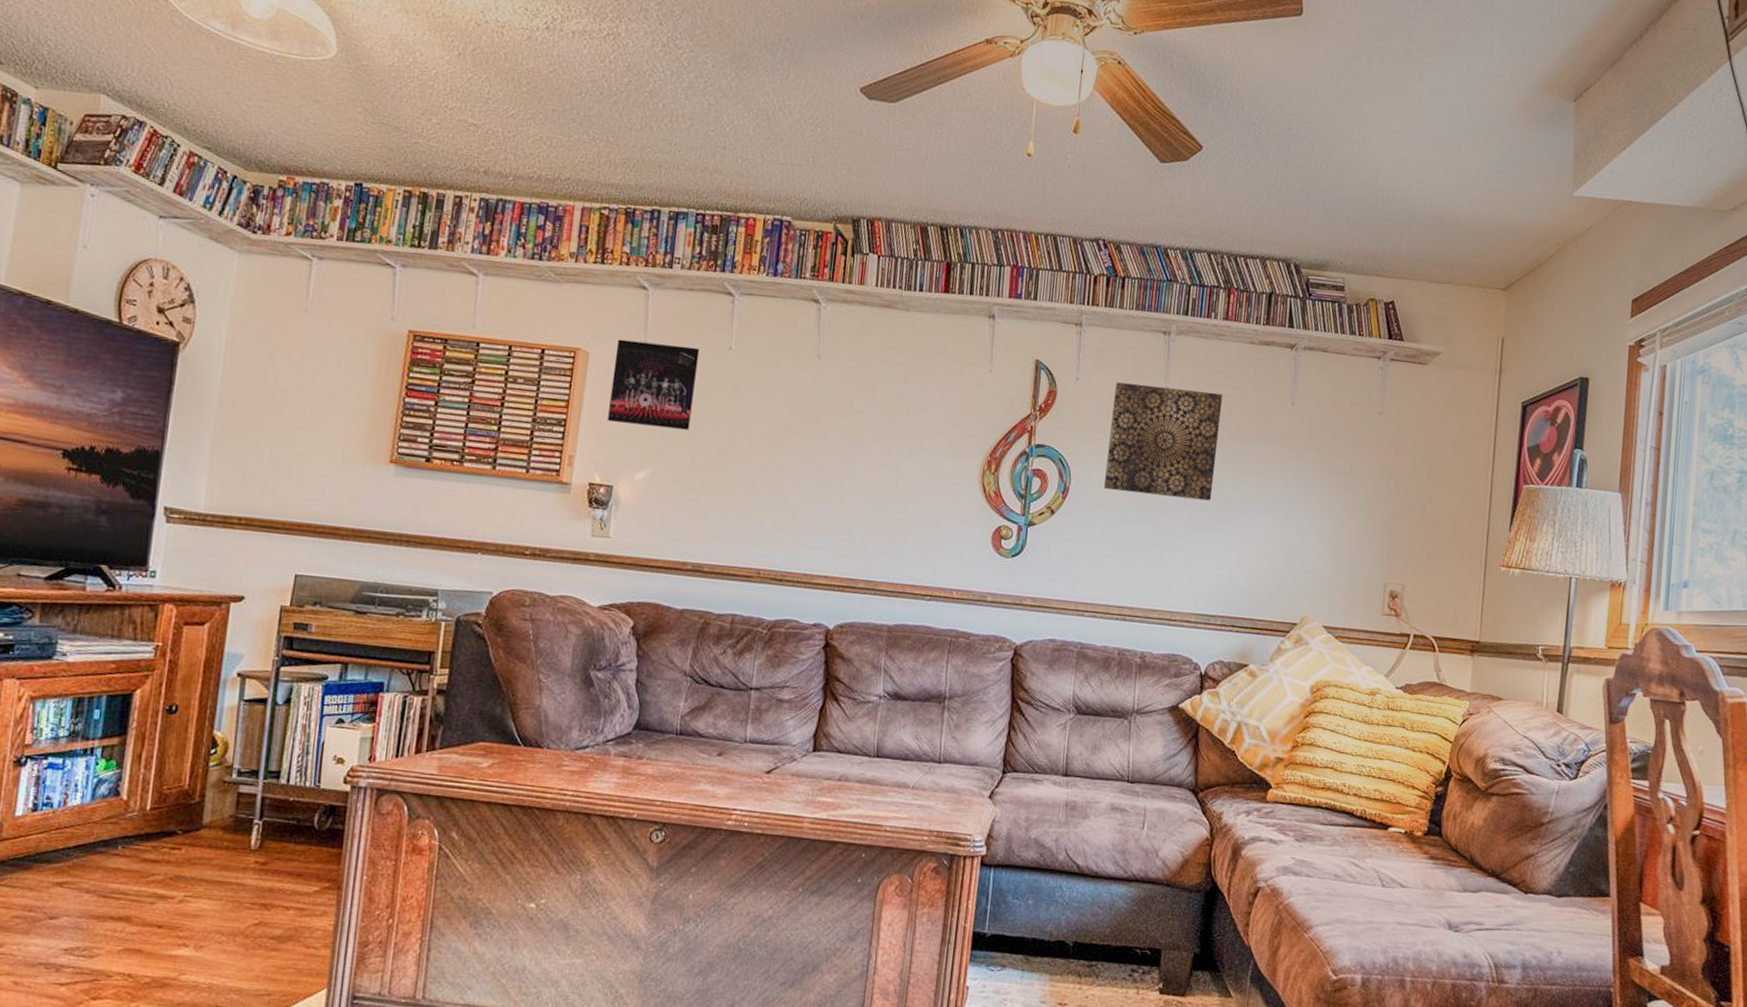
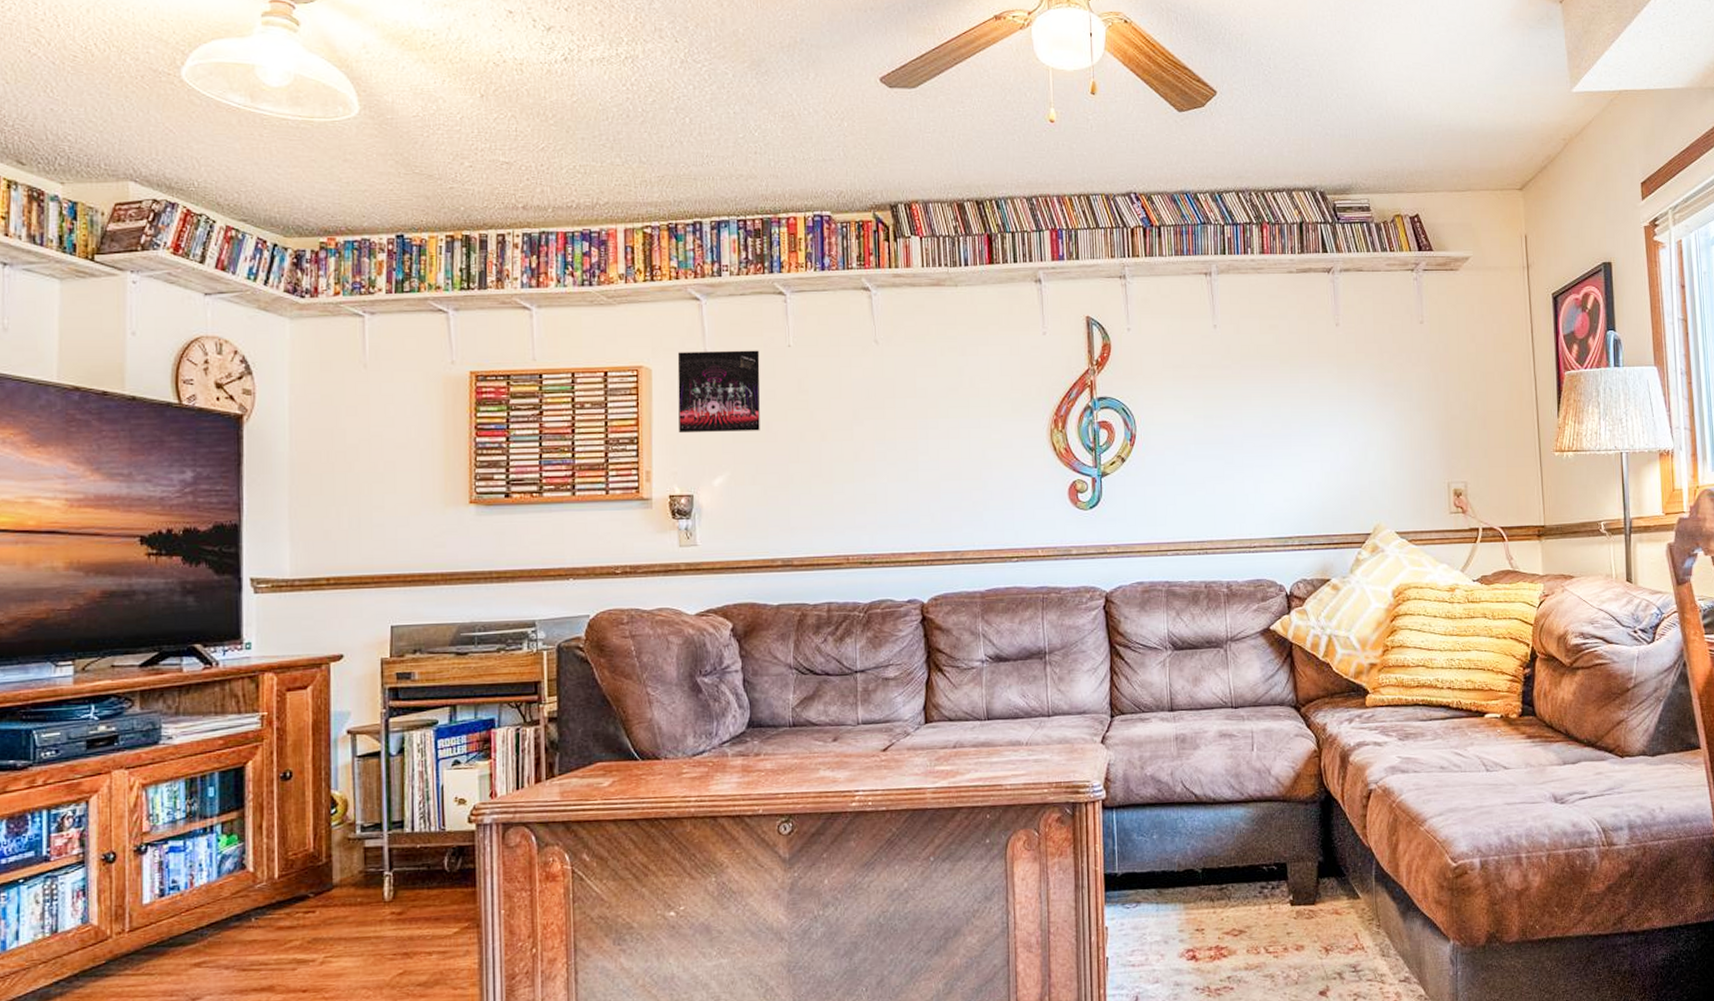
wall art: present [1104,382,1223,501] -> none [1166,324,1273,432]

